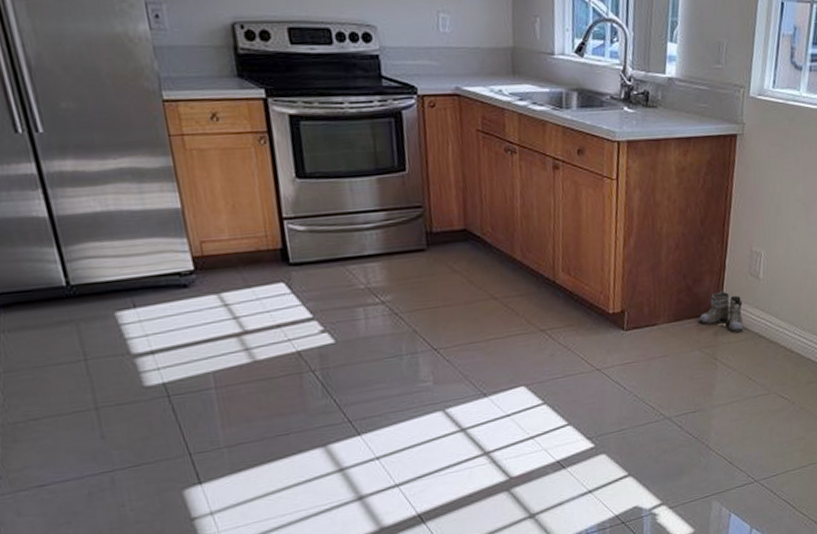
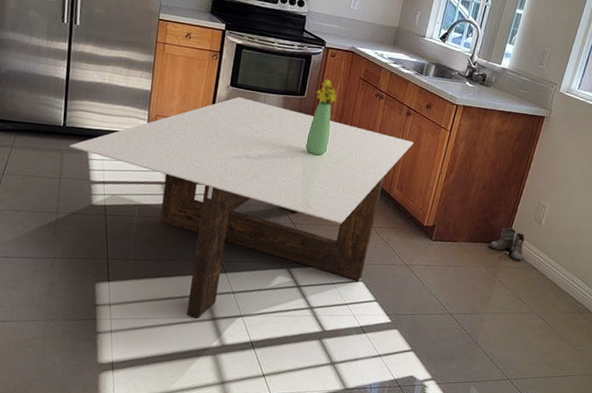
dining table: none [86,191,572,503] -> present [70,97,414,318]
bouquet: none [421,141,457,251] -> present [305,79,337,156]

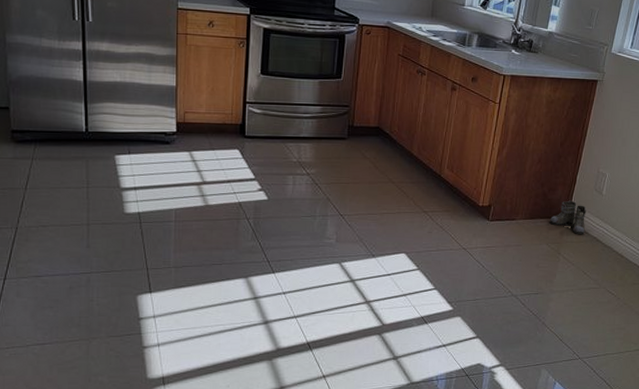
dining table: present [70,97,414,318] -> none [95,85,461,323]
bouquet: present [305,79,337,156] -> none [347,59,376,141]

